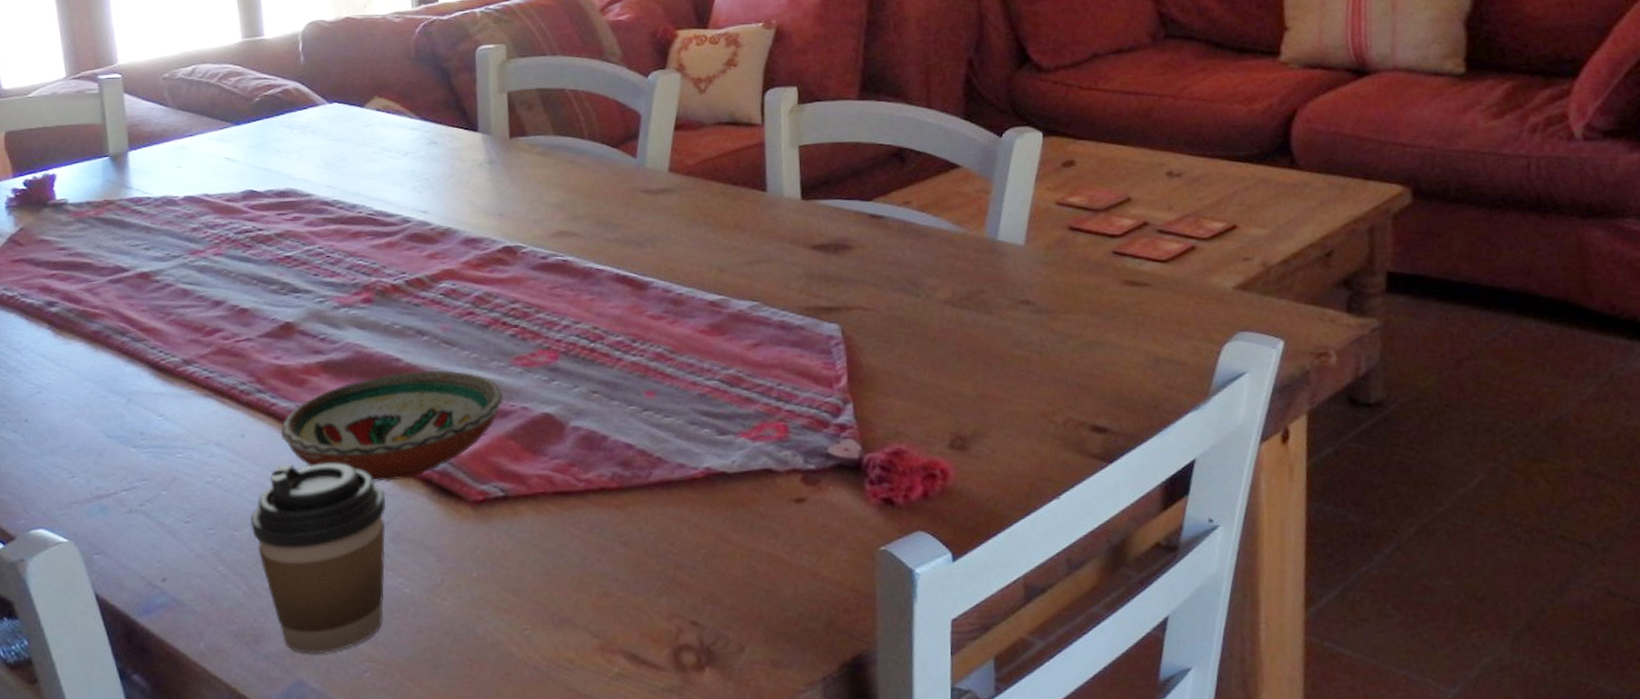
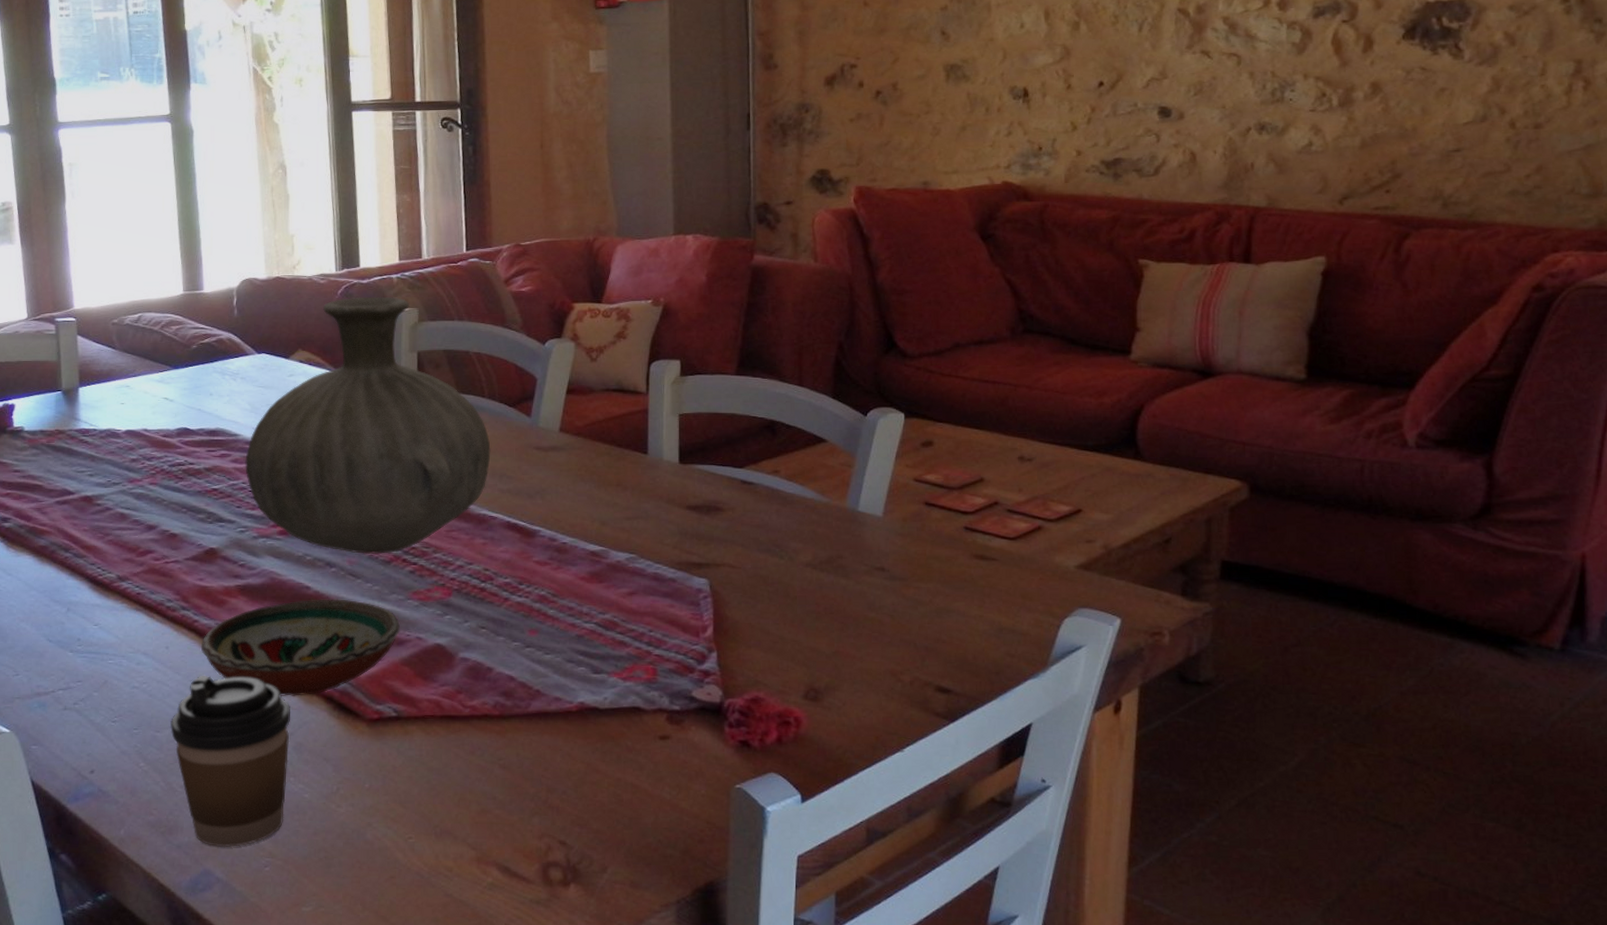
vase: none [320,33,594,319] -> present [245,297,491,555]

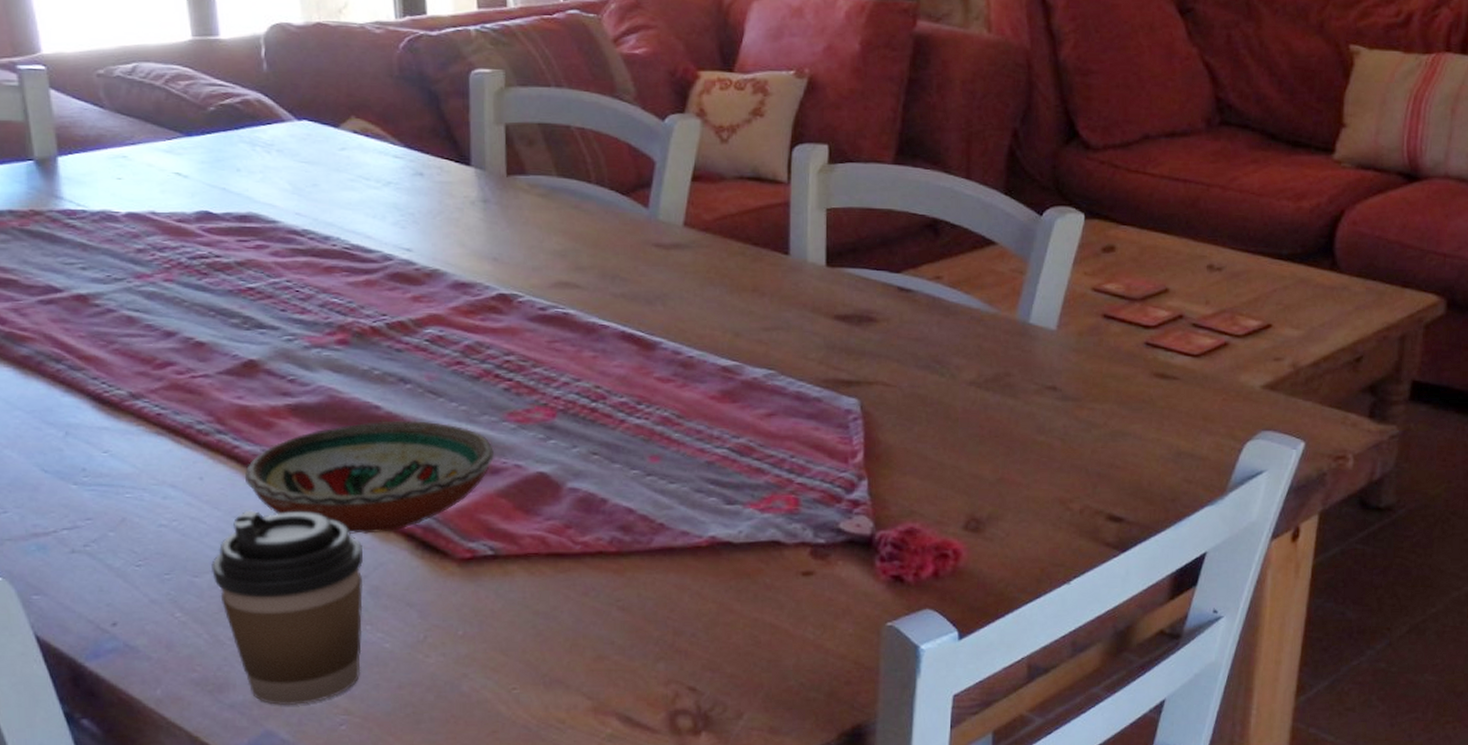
vase: present [245,297,491,555] -> none [288,53,600,369]

